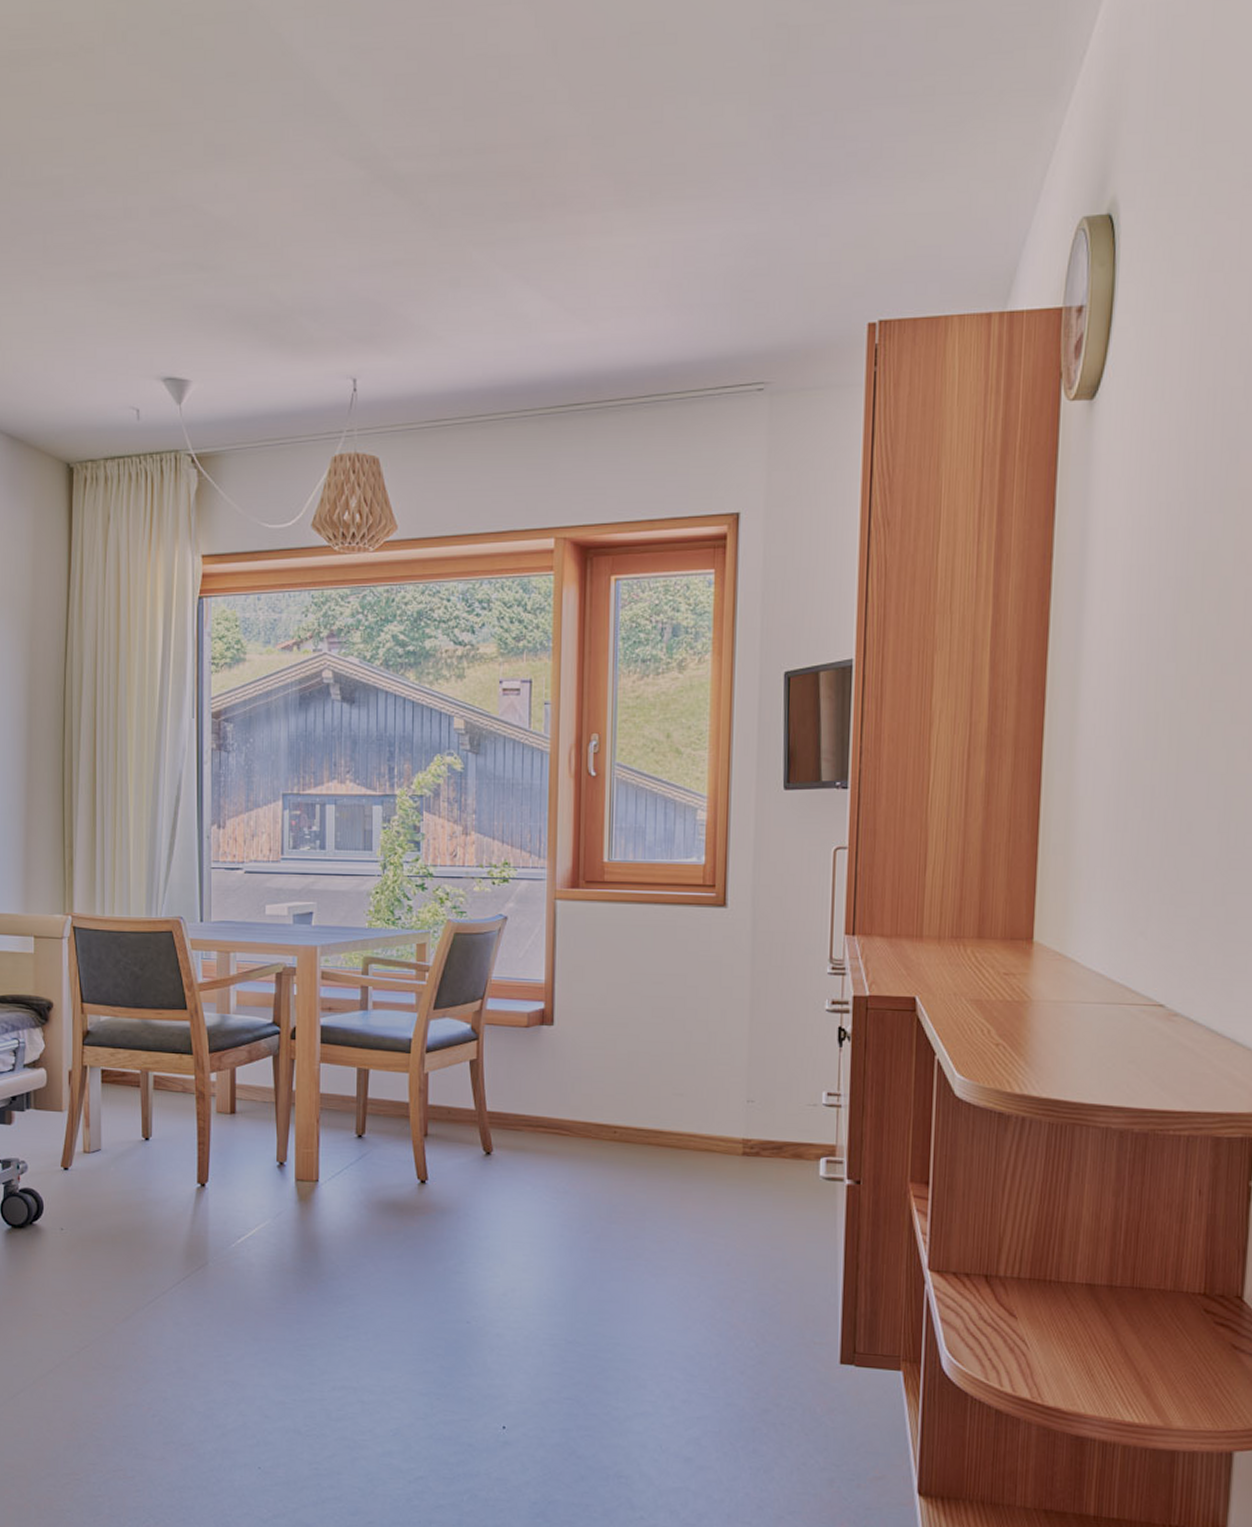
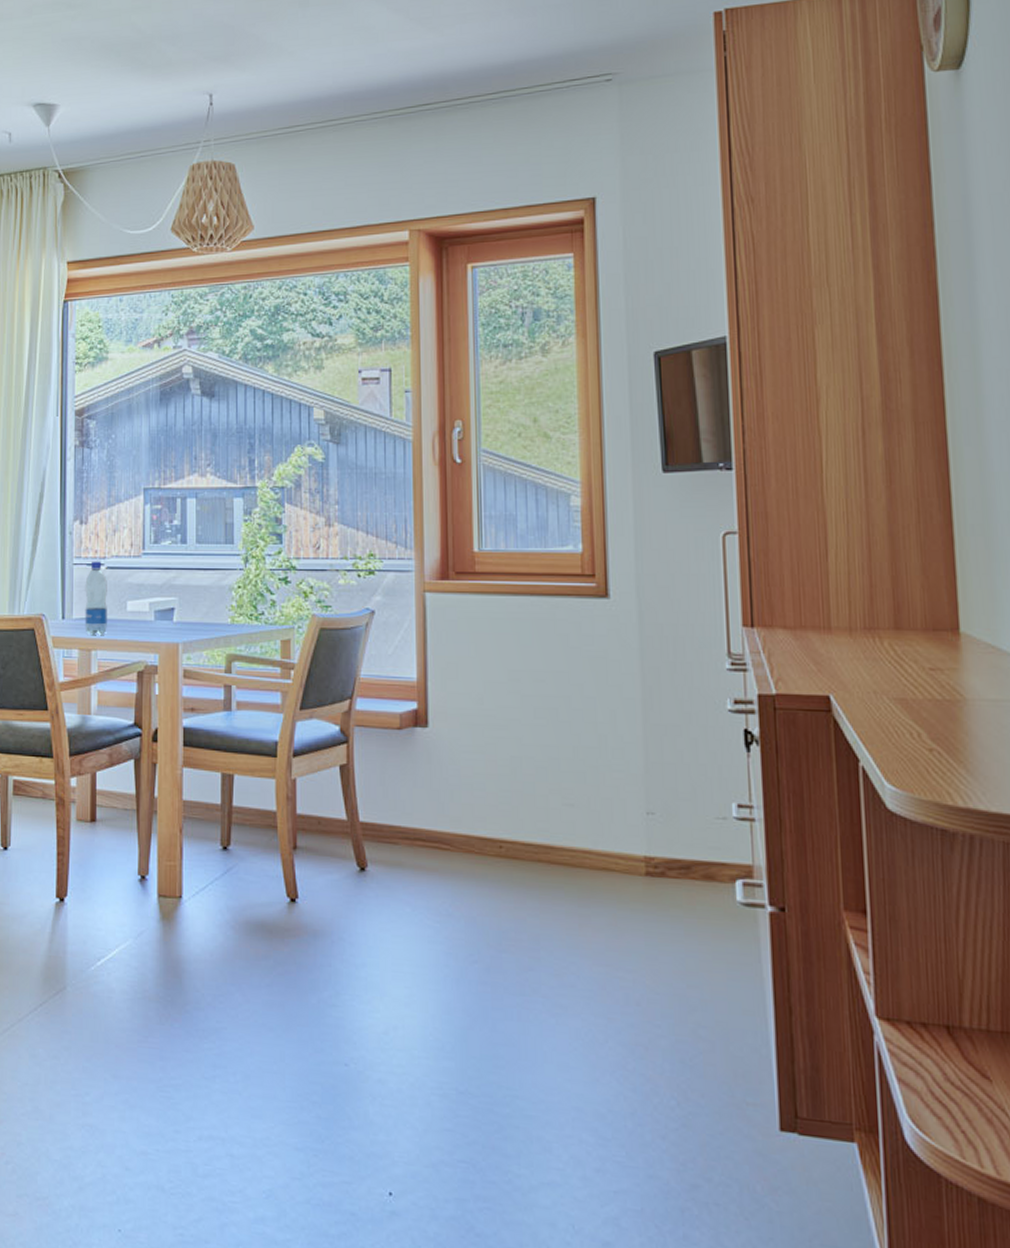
bottle: none [223,865,246,939] -> present [85,561,107,636]

